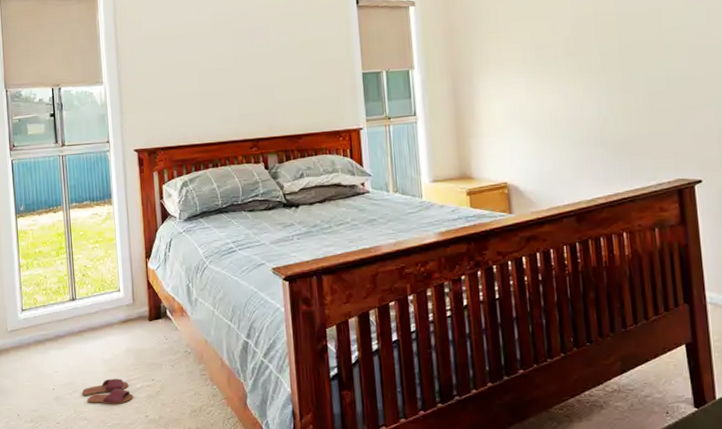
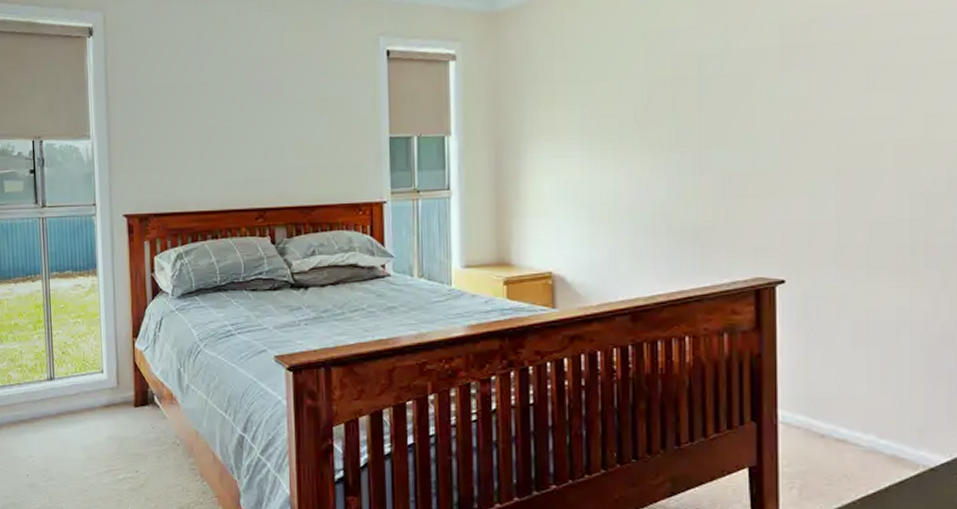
slippers: present [82,378,133,404] -> none [59,467,114,496]

